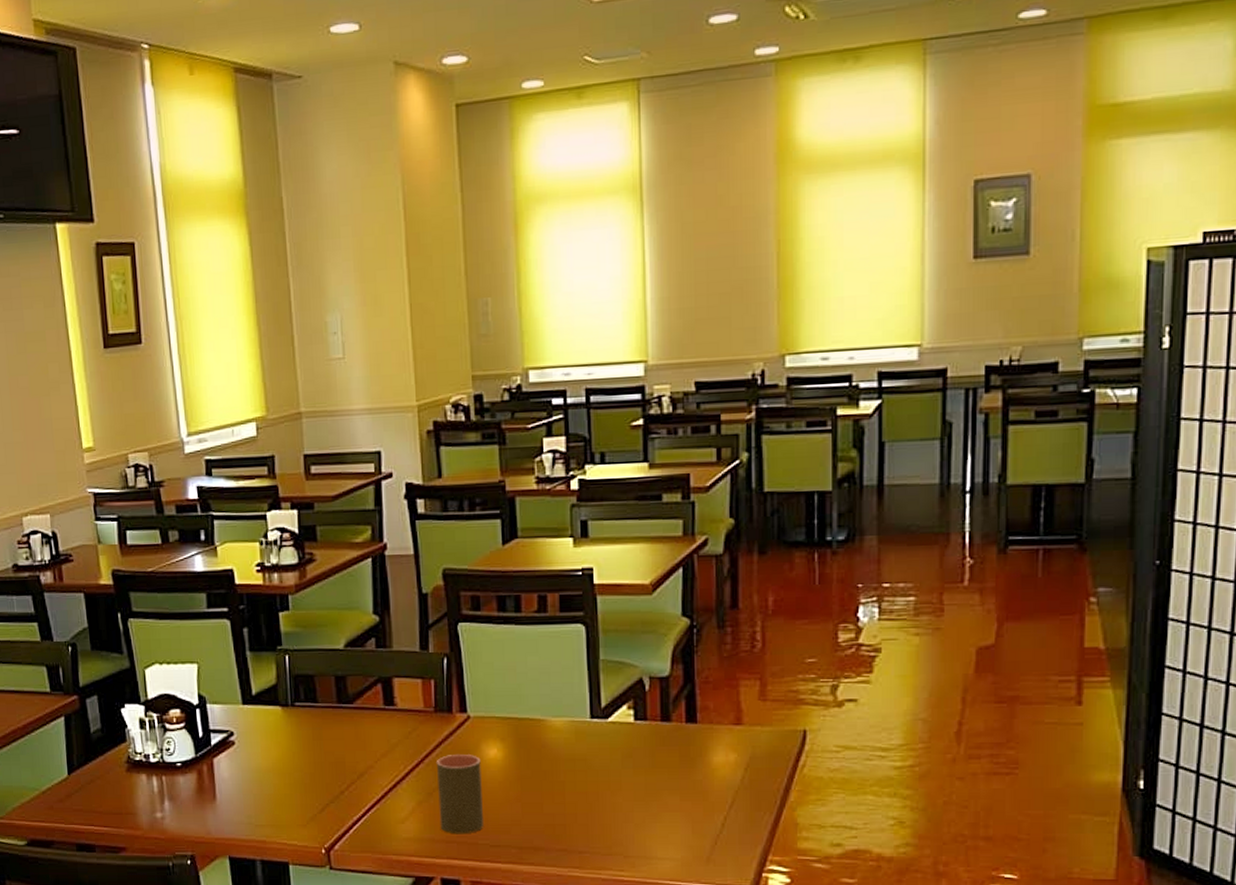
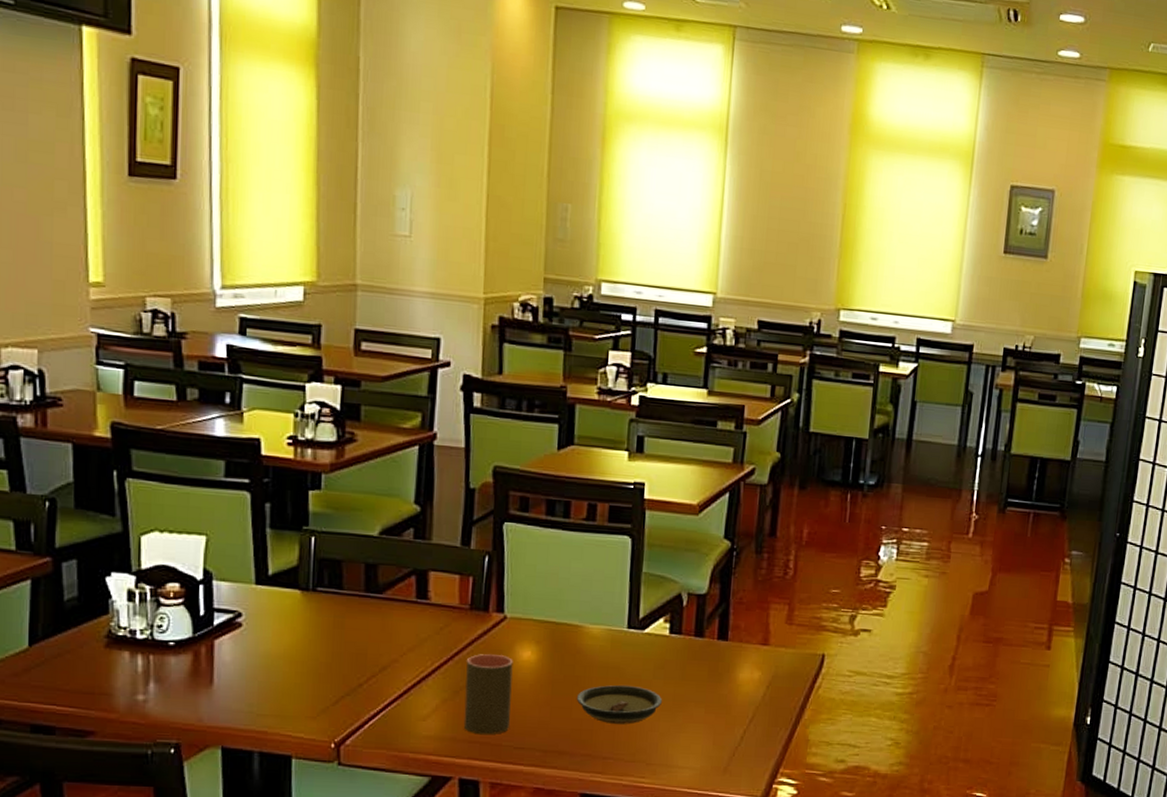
saucer: none [546,776,633,817] -> present [576,685,662,725]

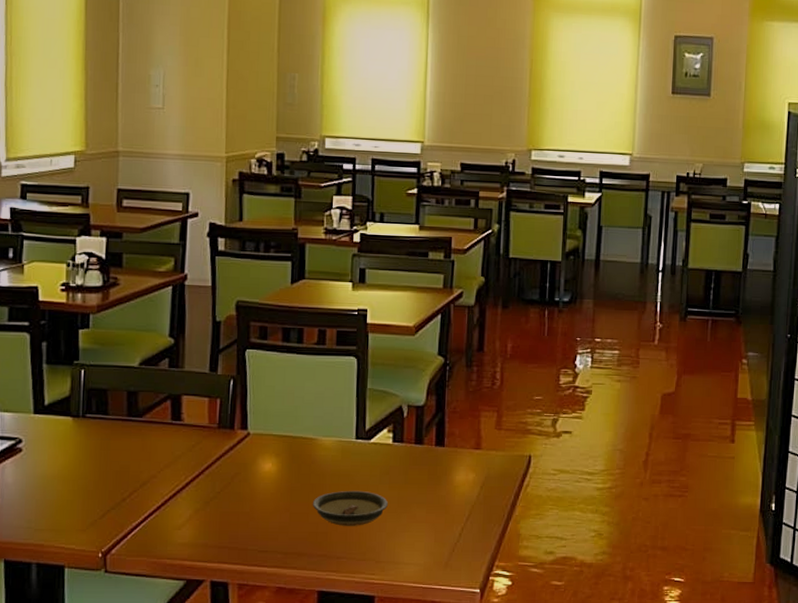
cup: present [463,654,513,735] -> none [214,467,256,541]

